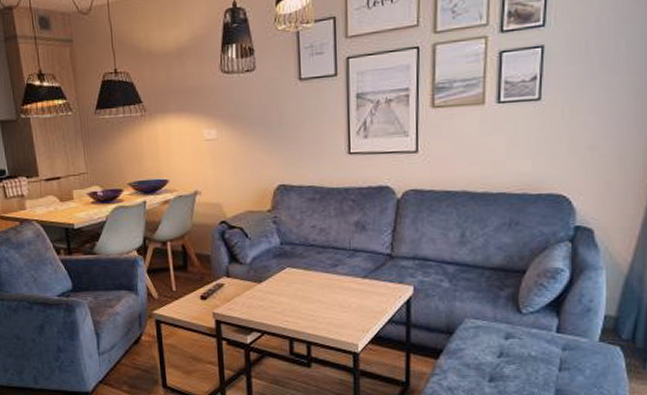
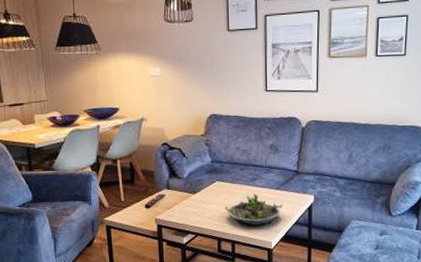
succulent planter: none [297,282,372,323] -> present [224,192,283,225]

